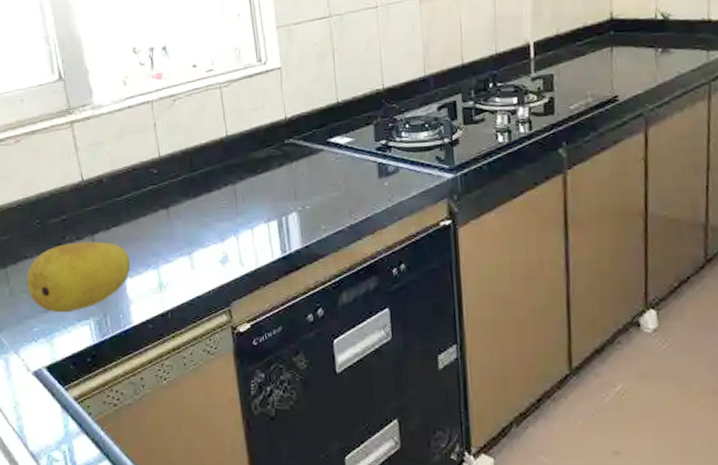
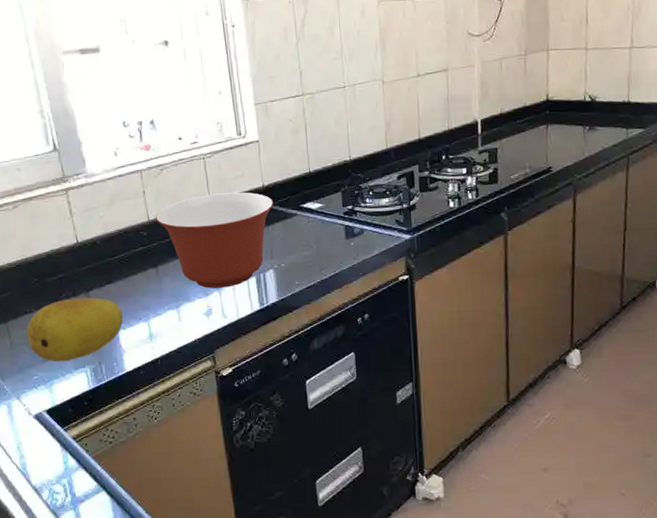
mixing bowl: none [167,125,297,233] -> present [156,192,274,289]

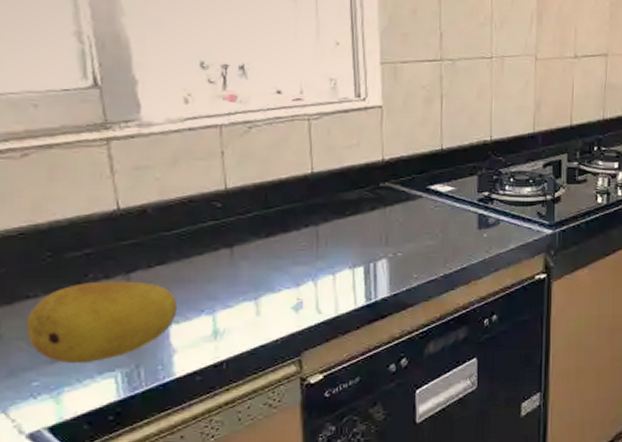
mixing bowl: present [156,192,274,289] -> none [236,163,394,277]

